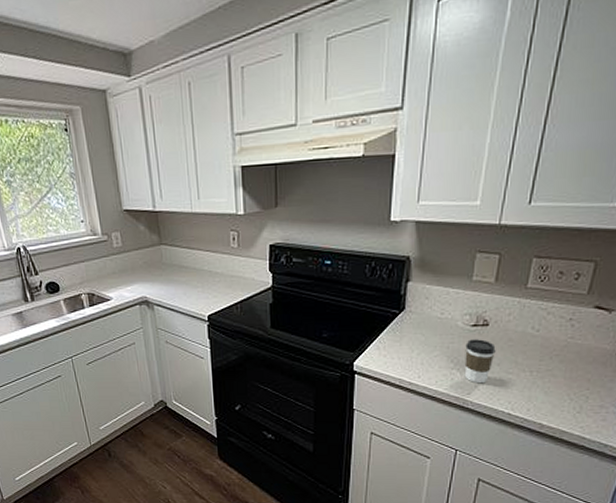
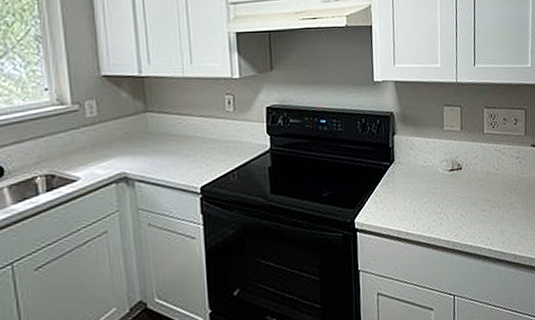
coffee cup: present [464,339,496,384] -> none [447,182,471,225]

